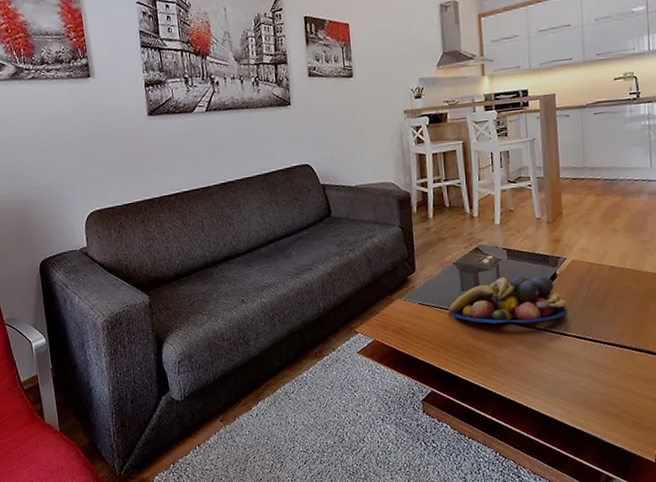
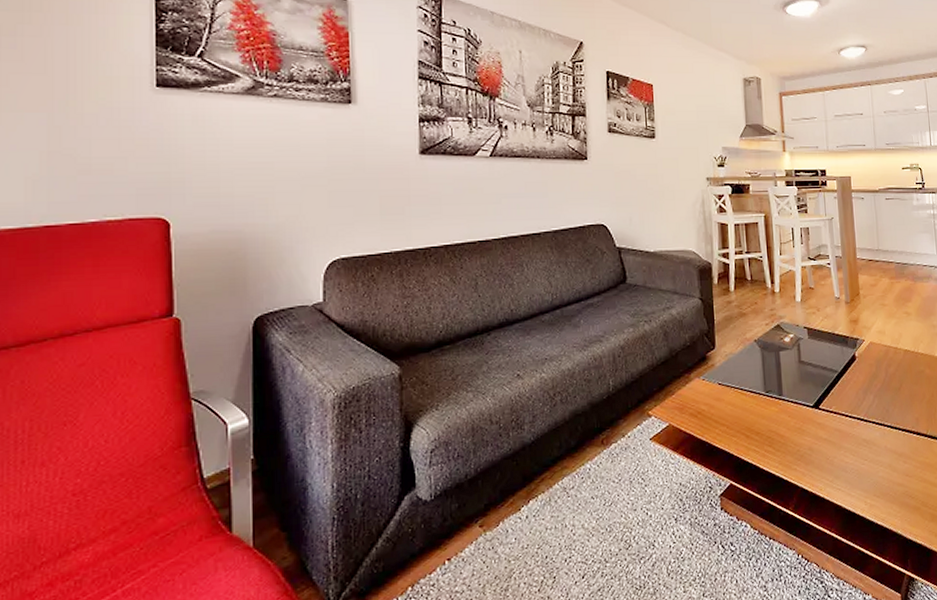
fruit bowl: present [448,275,568,324] -> none [749,357,868,408]

